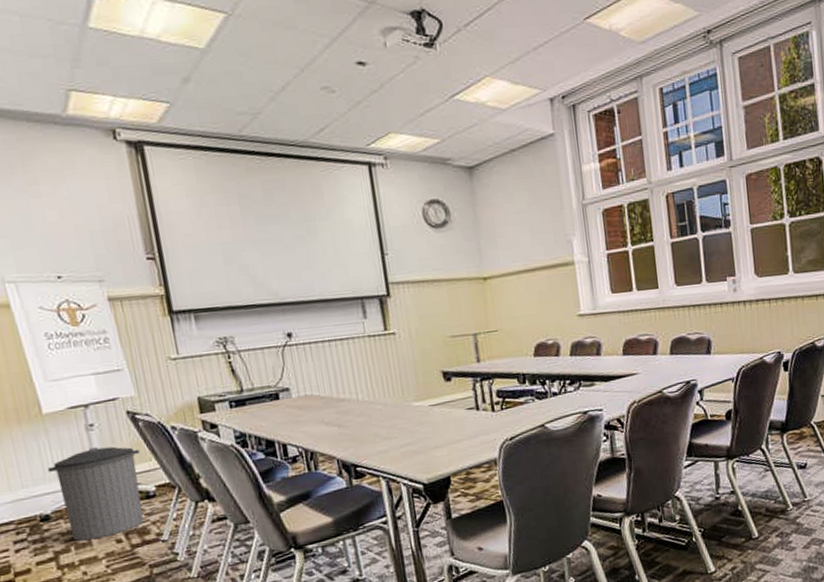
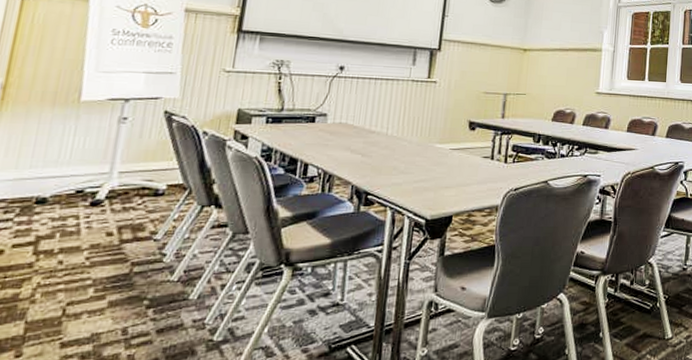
trash can: present [47,446,144,541] -> none [62,139,164,229]

